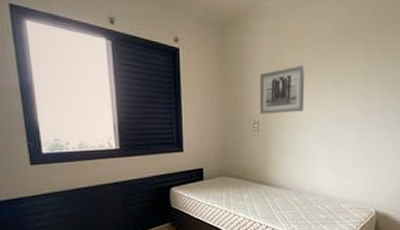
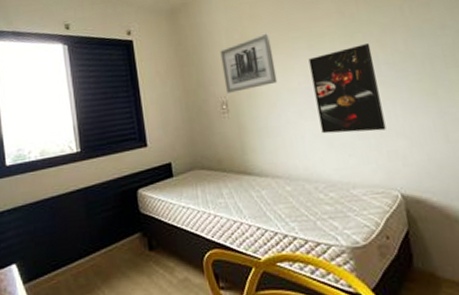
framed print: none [330,89,383,162] -> present [308,43,387,134]

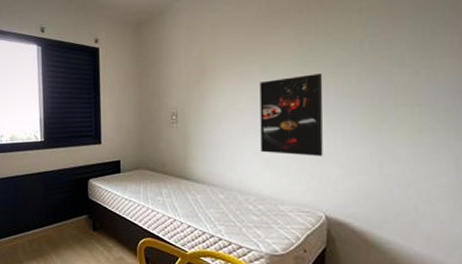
wall art: present [220,33,278,93] -> none [177,54,227,105]

